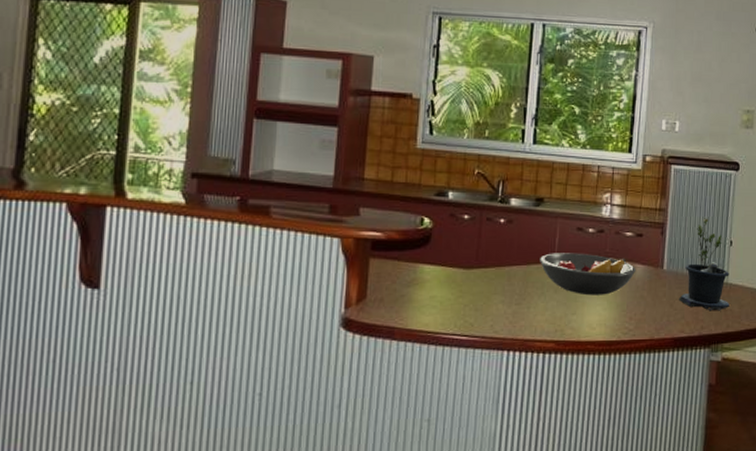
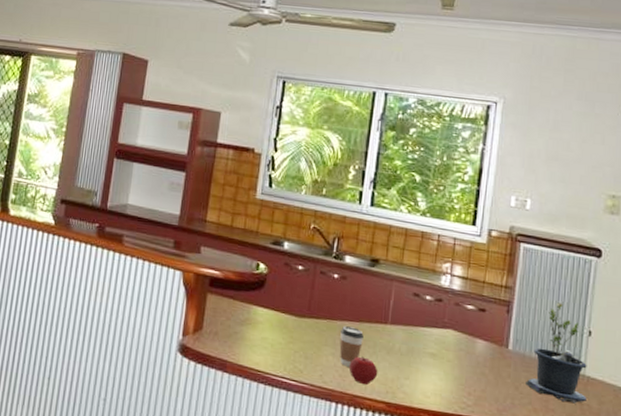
coffee cup: none [509,271,531,312] -> present [339,326,364,367]
apple: none [518,299,547,327] -> present [348,356,378,385]
fruit bowl: present [540,253,636,296] -> none [373,314,477,365]

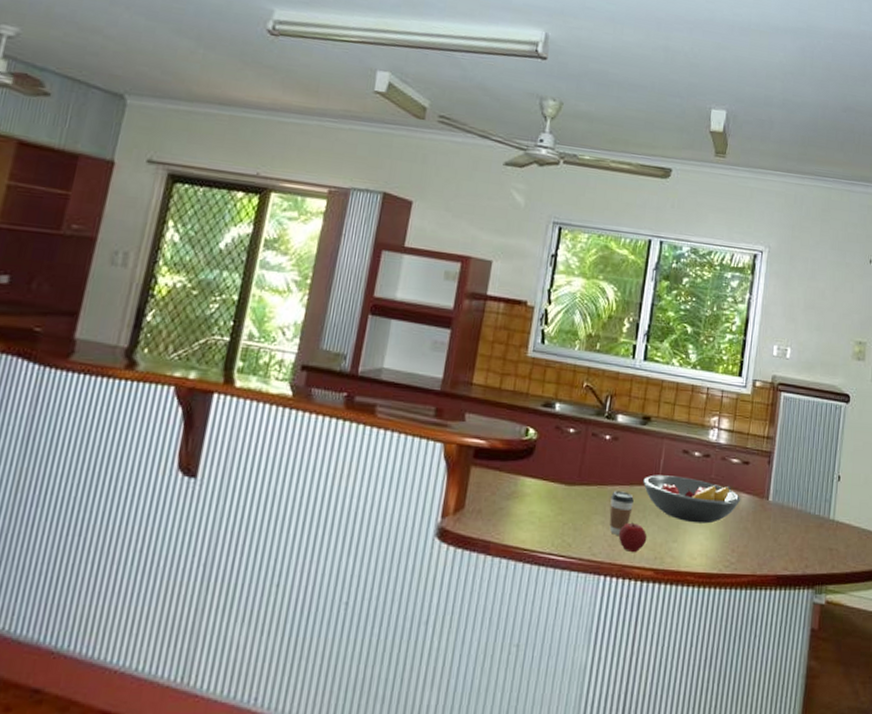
fruit bowl: none [373,314,477,365] -> present [643,475,741,524]
potted plant: present [526,302,587,404] -> none [783,450,836,550]

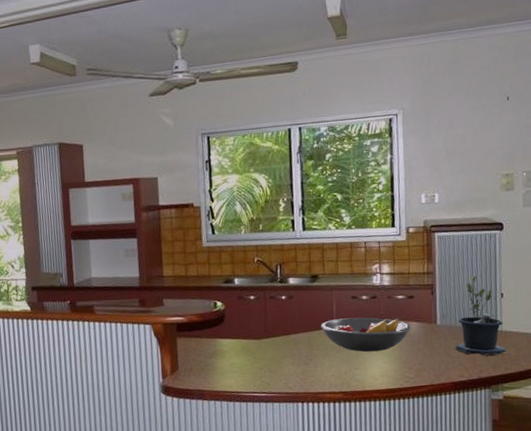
coffee cup: present [609,491,634,535] -> none [295,337,316,371]
apple: present [618,522,648,552] -> none [307,359,333,382]
potted plant: none [783,450,836,550] -> present [455,275,506,357]

